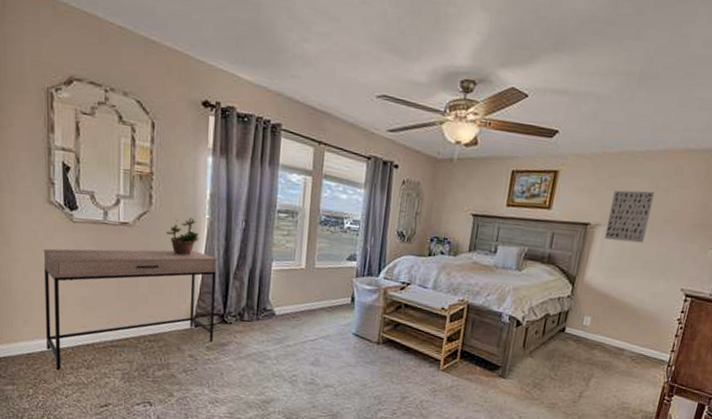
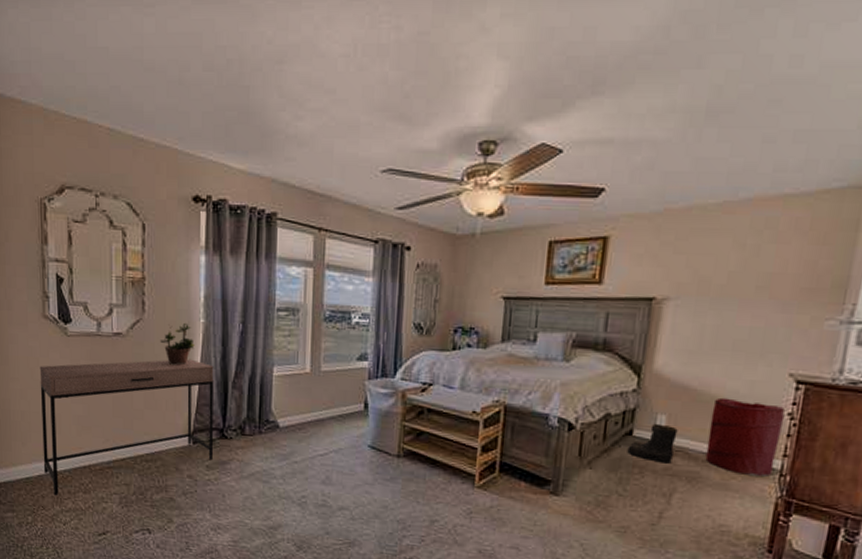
boots: none [560,323,599,355] -> present [627,423,678,464]
wall art: present [604,190,655,243] -> none [675,251,740,318]
laundry hamper: none [616,305,675,367] -> present [705,397,785,477]

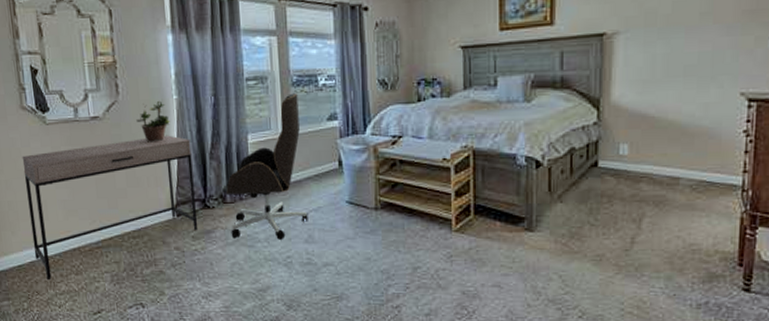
office chair: none [245,329,329,479] -> present [225,93,309,240]
boots: present [627,423,678,464] -> none [594,153,641,190]
laundry hamper: present [705,397,785,477] -> none [669,122,741,195]

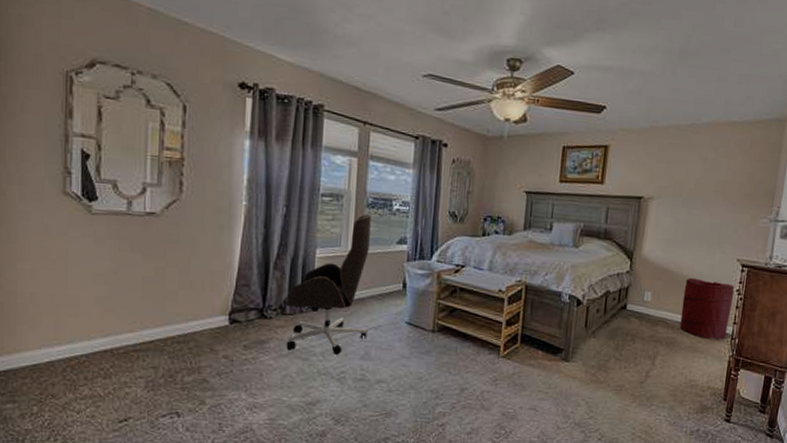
desk: present [22,135,198,281] -> none [55,240,255,383]
potted plant: present [136,100,170,142] -> none [198,204,236,246]
laundry hamper: none [669,122,741,195] -> present [679,277,734,341]

